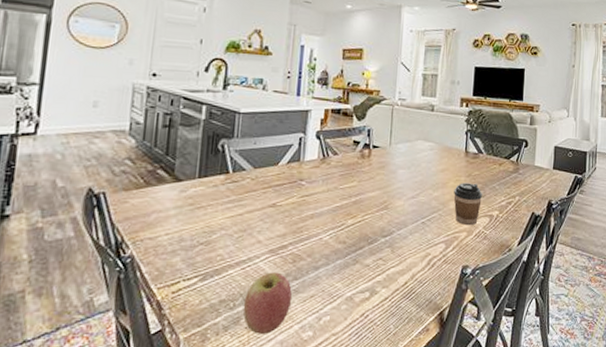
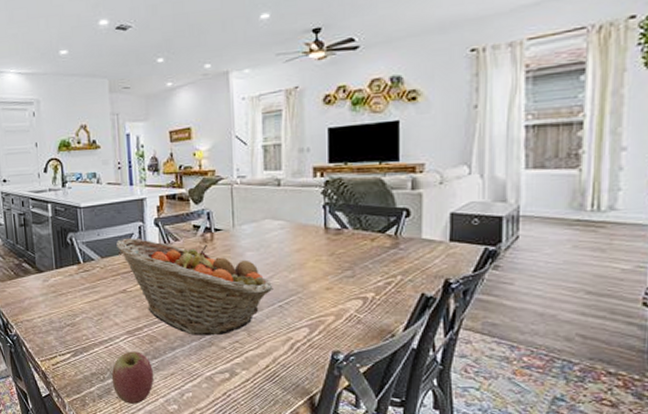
fruit basket: none [273,148,419,253] -> present [117,238,273,336]
coffee cup: present [453,183,482,226] -> none [314,262,351,309]

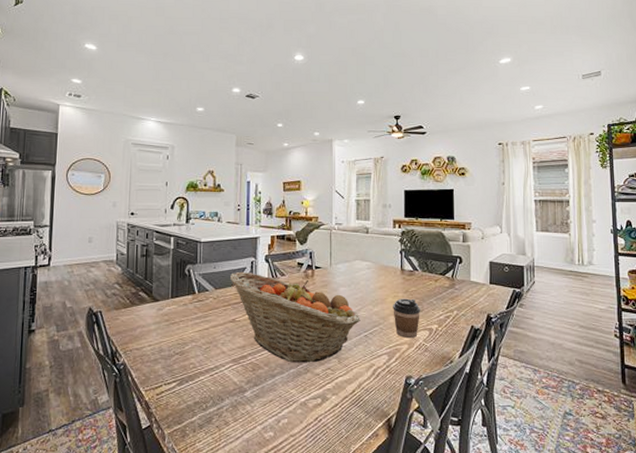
apple: present [111,351,154,404] -> none [214,379,253,433]
coffee cup: none [314,262,351,309] -> present [393,298,420,339]

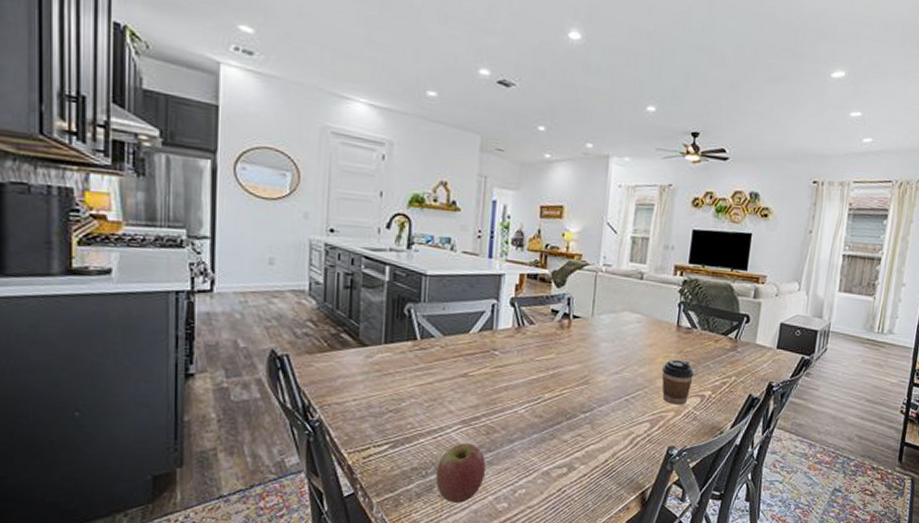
apple: none [214,379,253,433] -> present [435,443,486,503]
fruit basket: present [230,271,361,363] -> none [464,315,623,428]

